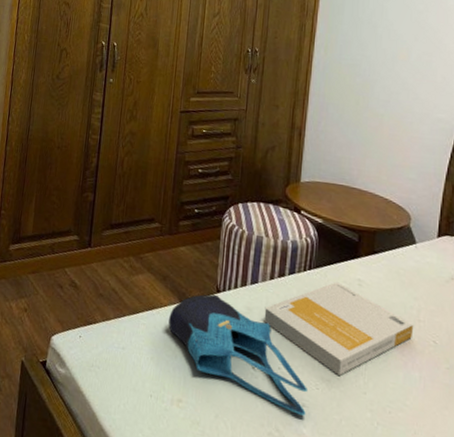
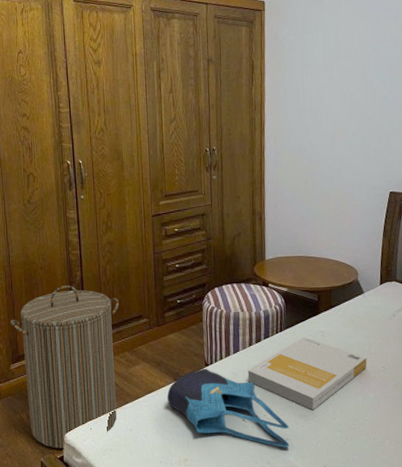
laundry hamper: none [17,170,132,354] -> present [9,285,119,449]

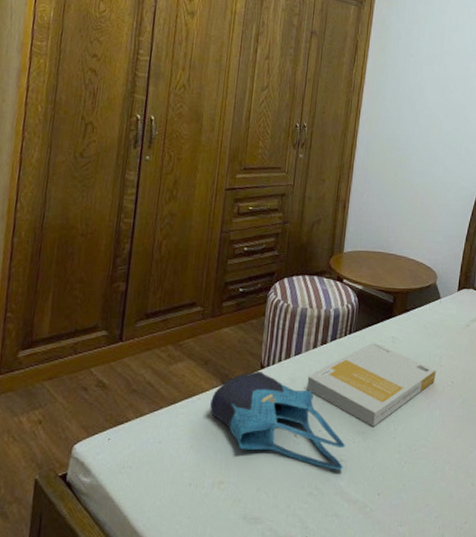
laundry hamper: present [9,285,119,449] -> none [28,258,171,465]

